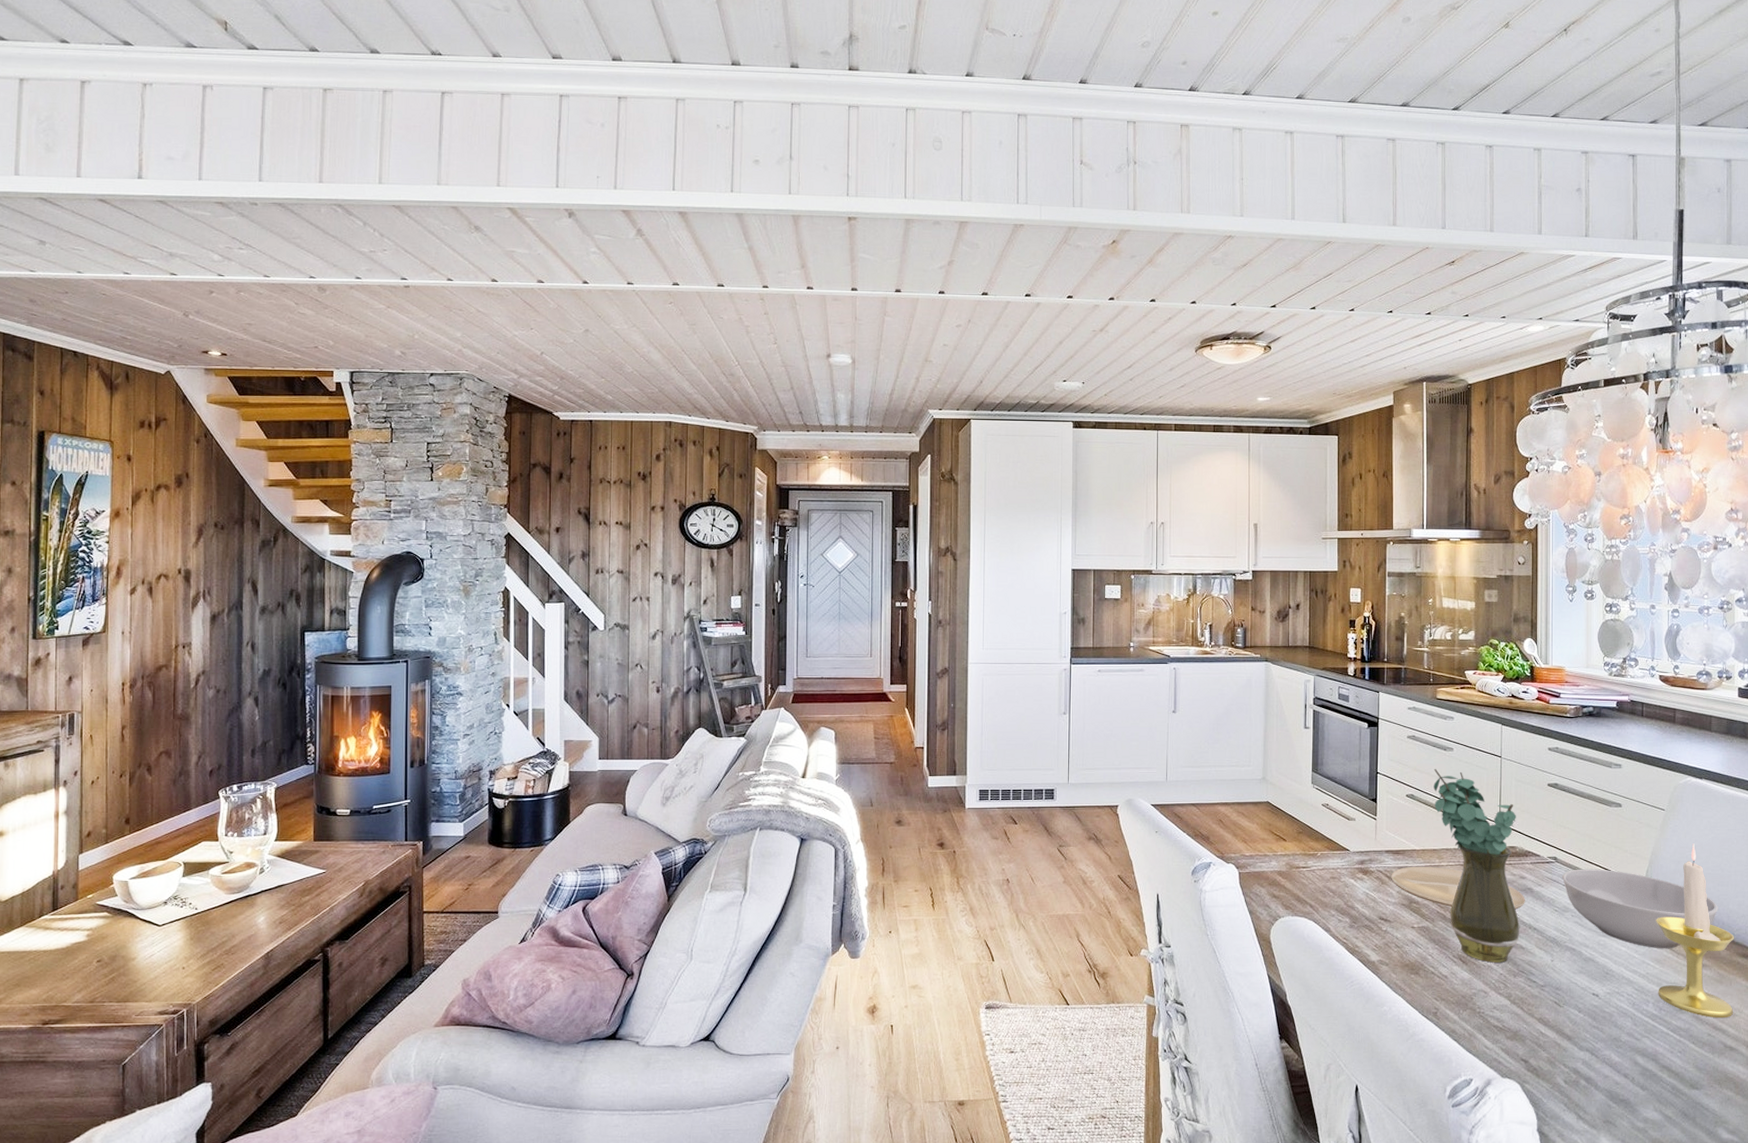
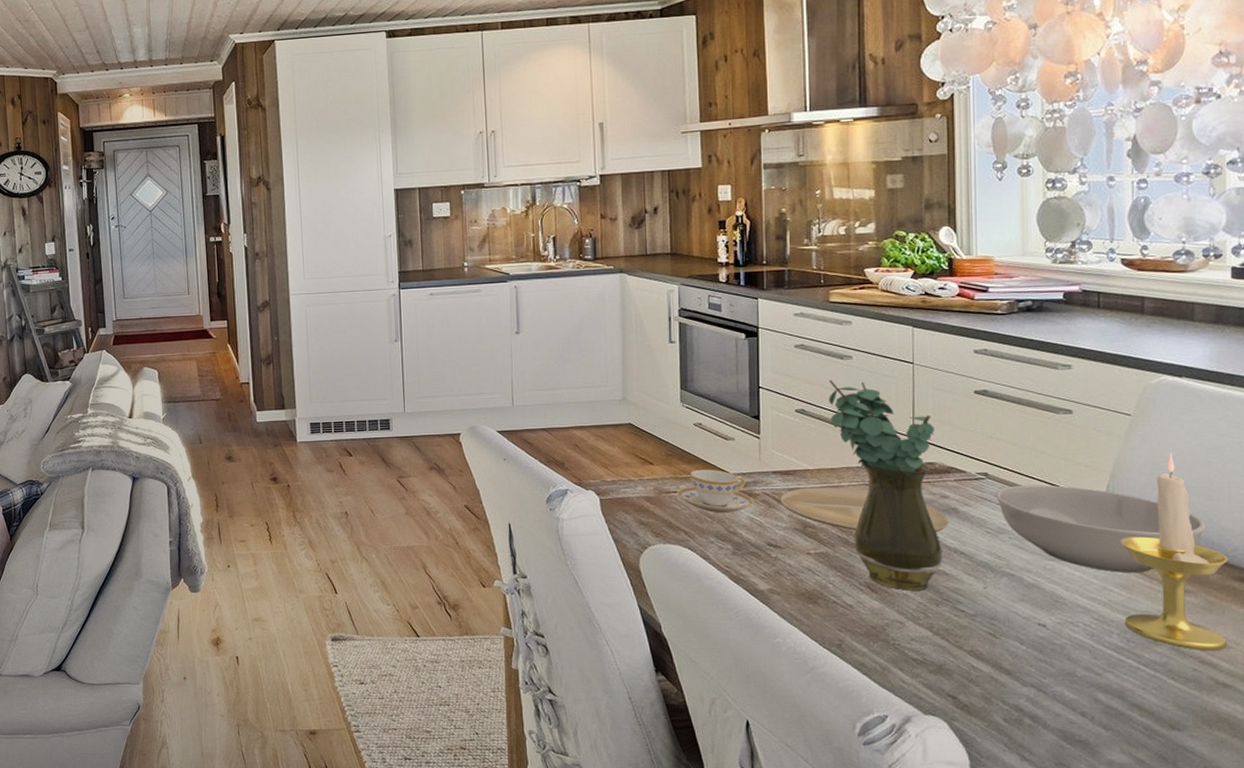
teacup: none [1305,846,1370,888] -> present [676,469,754,513]

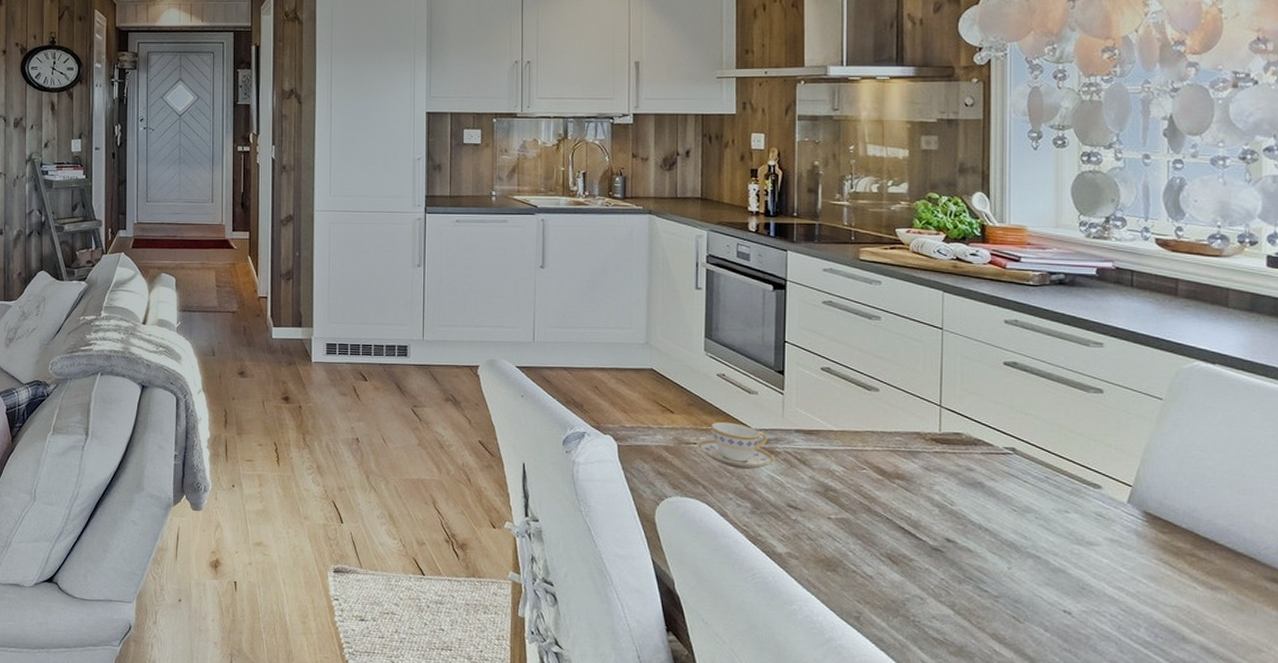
plate: present [780,487,949,532] -> none [802,449,974,506]
vase: present [828,379,943,591] -> none [855,339,967,566]
bowl: present [994,484,1206,574] -> none [1022,463,1238,565]
candlestick: present [1120,452,1228,651] -> none [1150,441,1260,654]

